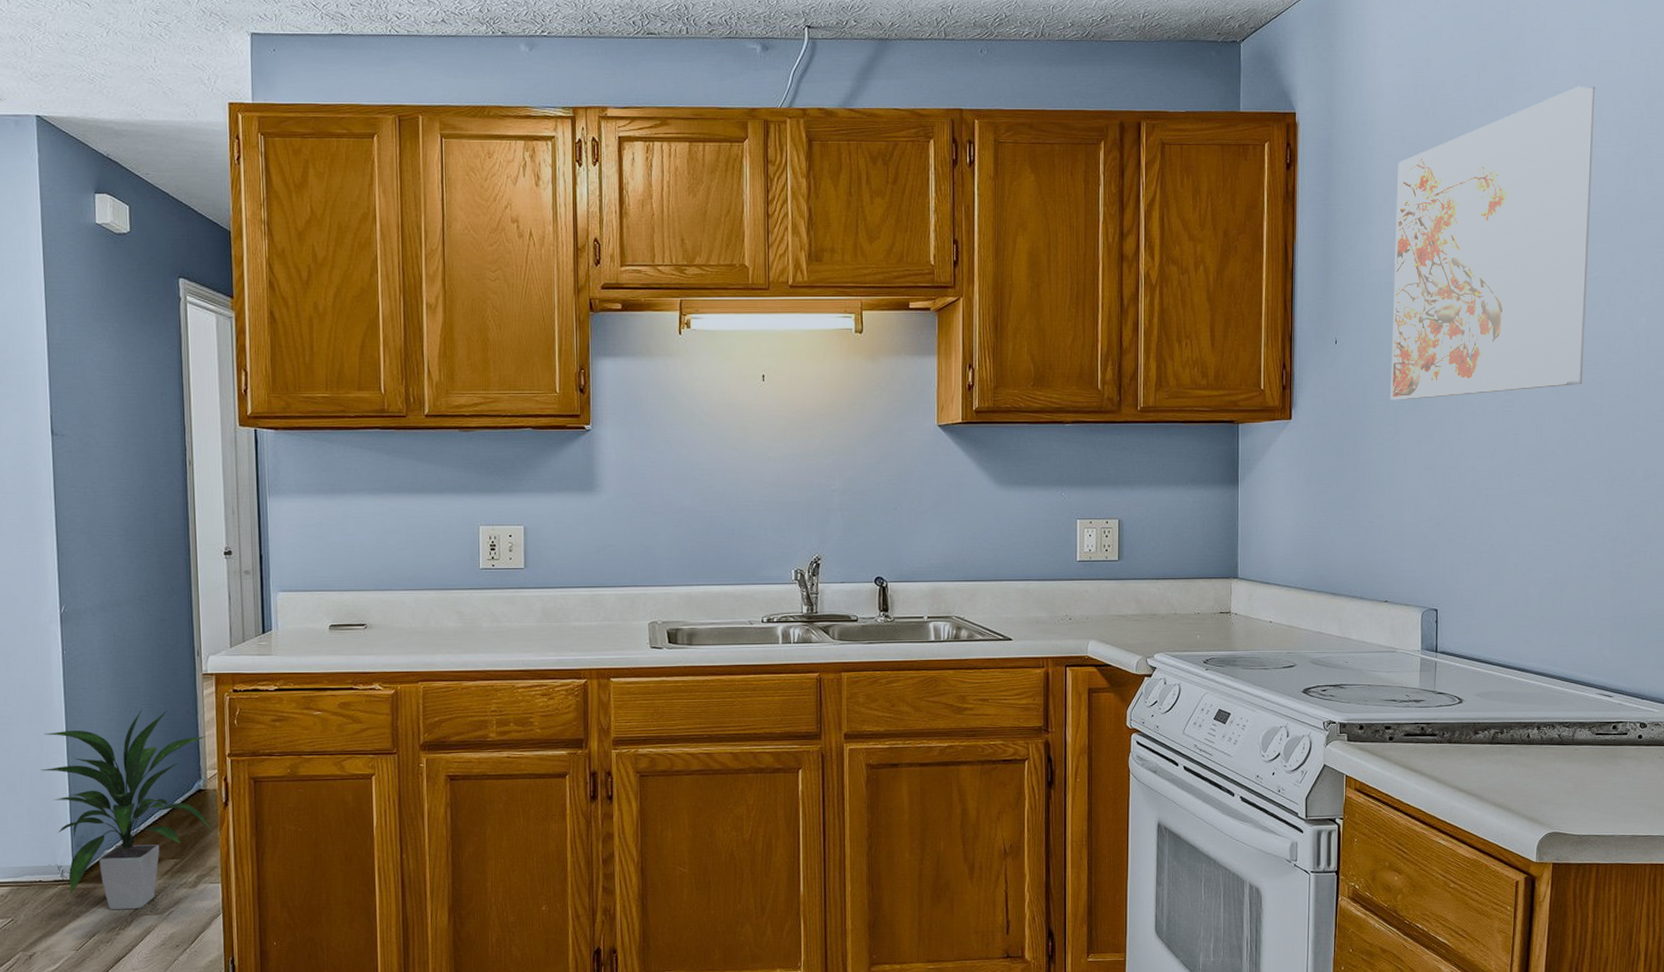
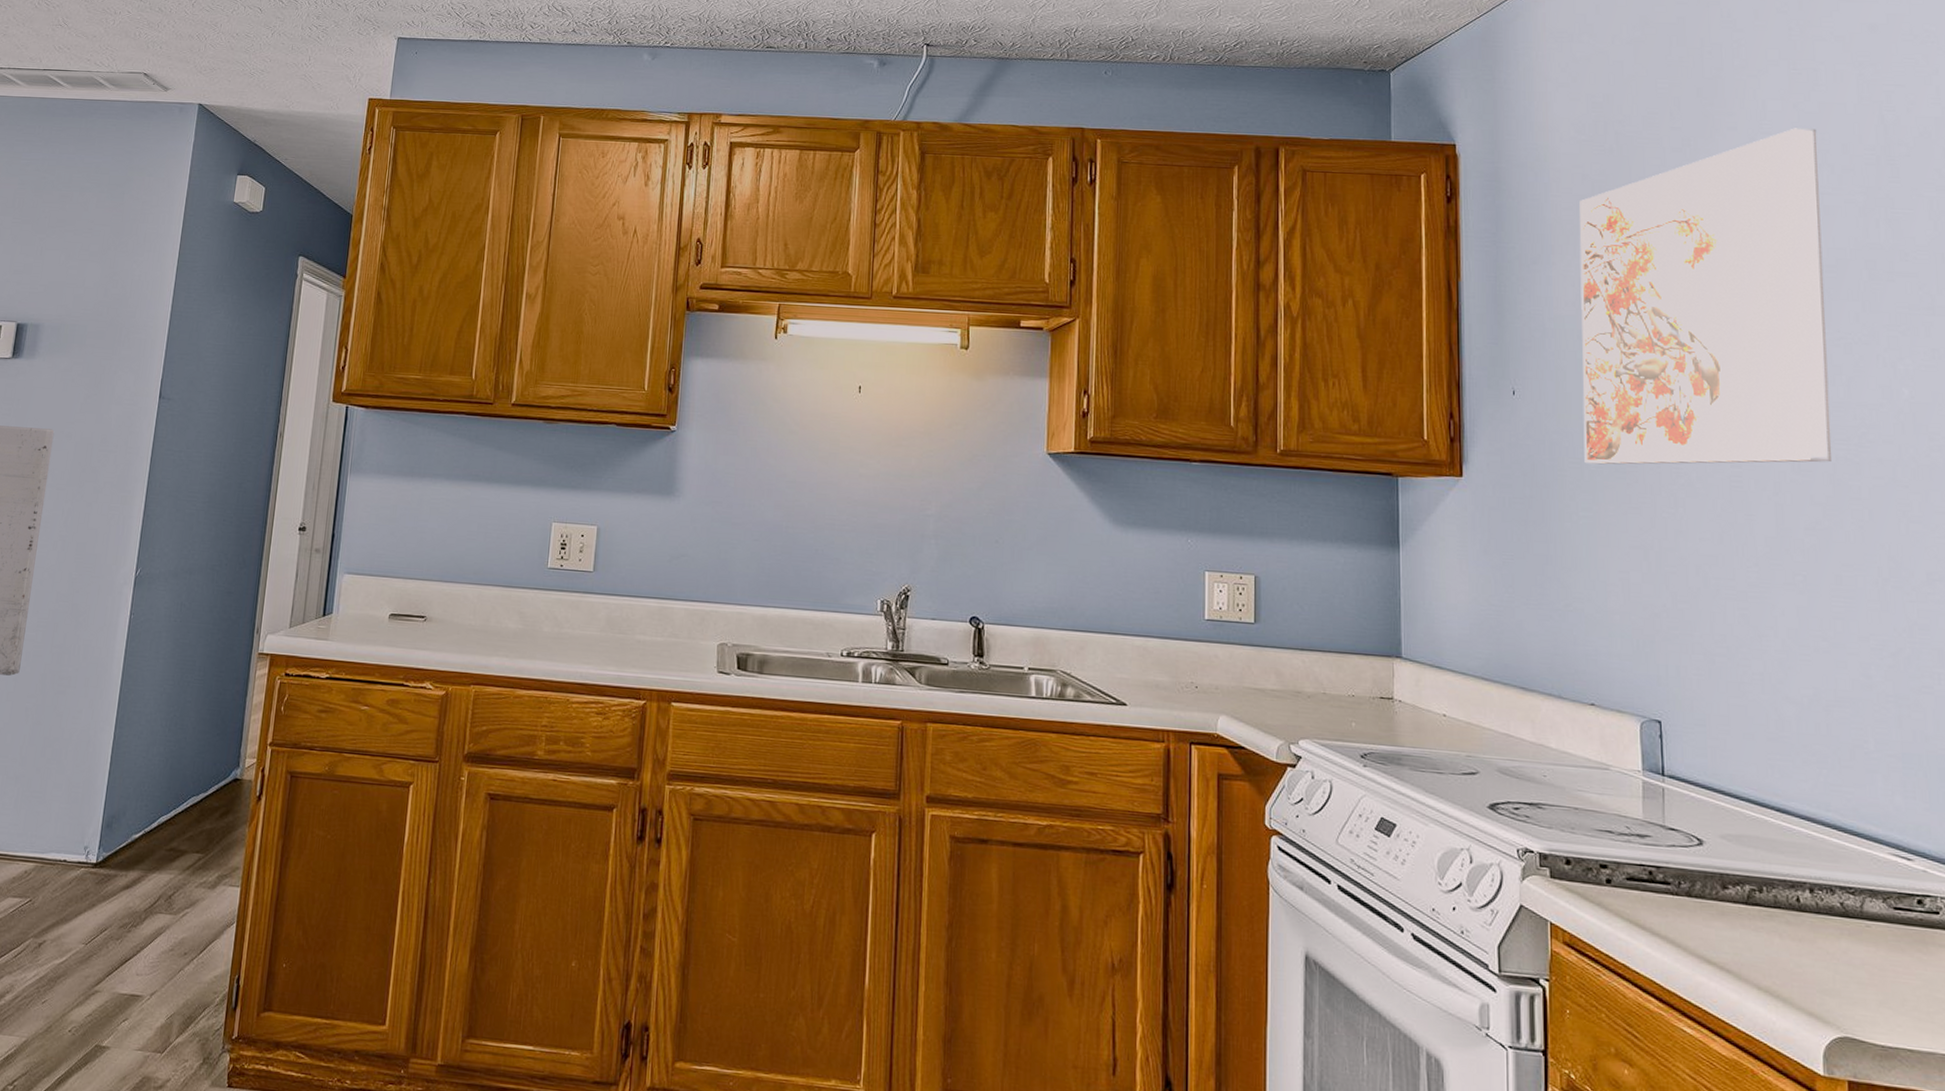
indoor plant: present [41,709,212,909] -> none [87,684,252,905]

